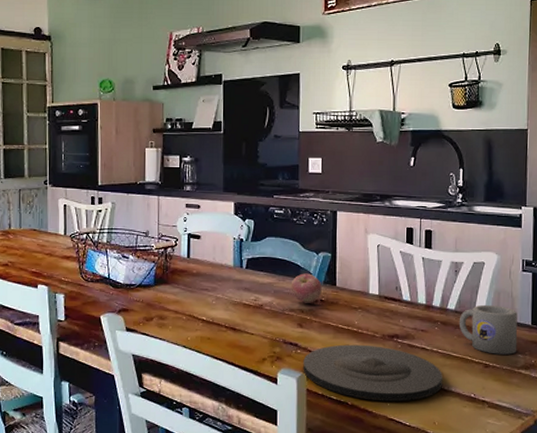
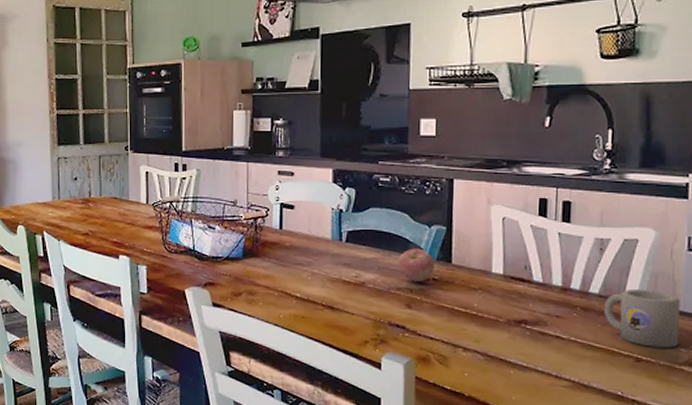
plate: present [303,344,443,402] -> none [411,329,582,396]

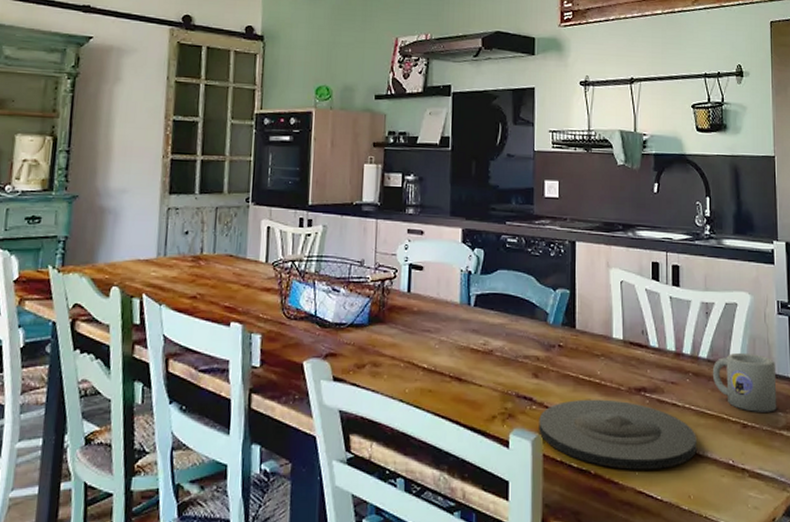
apple: present [397,248,435,282] -> none [525,313,560,349]
plate: none [411,329,582,396] -> present [539,399,697,470]

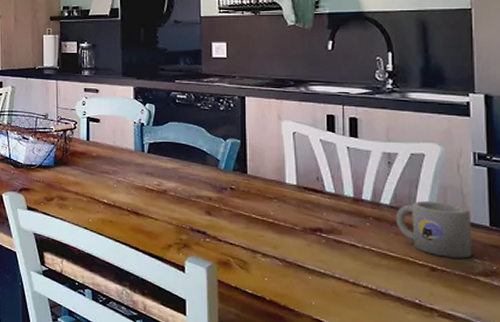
plate: present [539,399,697,470] -> none [213,235,378,302]

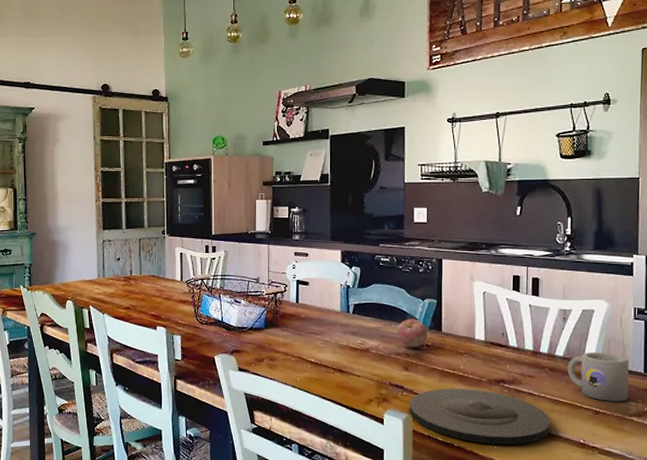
apple: none [196,159,231,191] -> present [396,319,428,348]
plate: none [213,235,378,302] -> present [409,388,551,445]

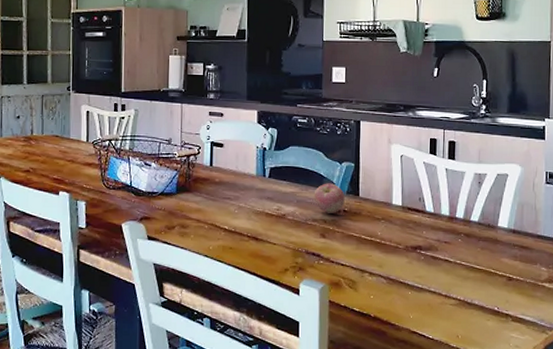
plate: present [409,388,551,445] -> none [325,255,466,314]
mug: present [567,351,630,402] -> none [482,216,541,268]

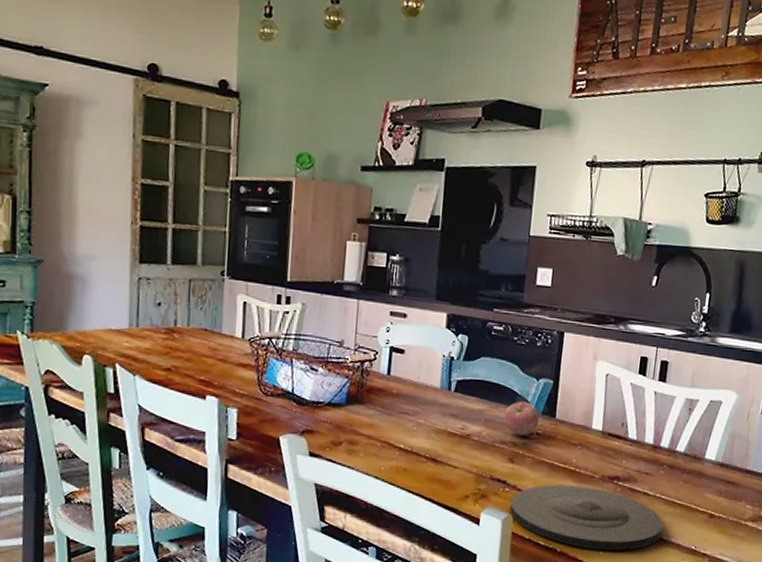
plate: none [325,255,466,314] -> present [509,484,663,551]

